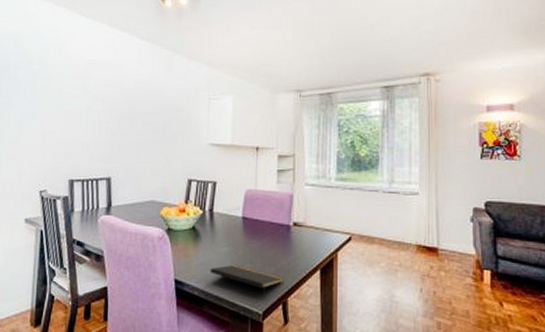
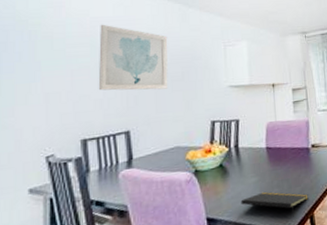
wall art: none [86,66,153,139] -> present [98,24,168,91]

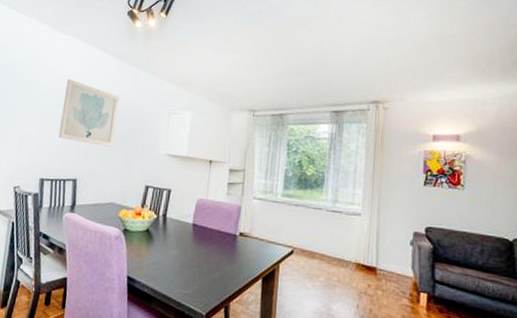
notepad: present [240,191,309,217] -> none [160,267,227,302]

